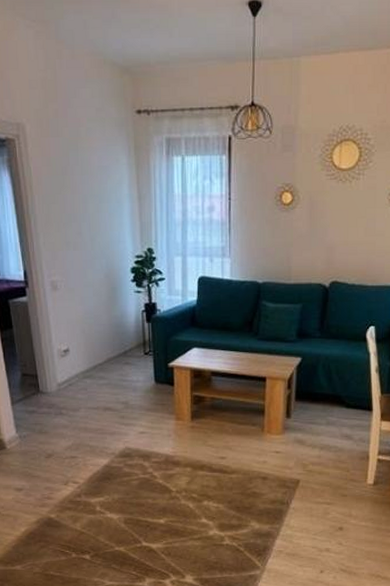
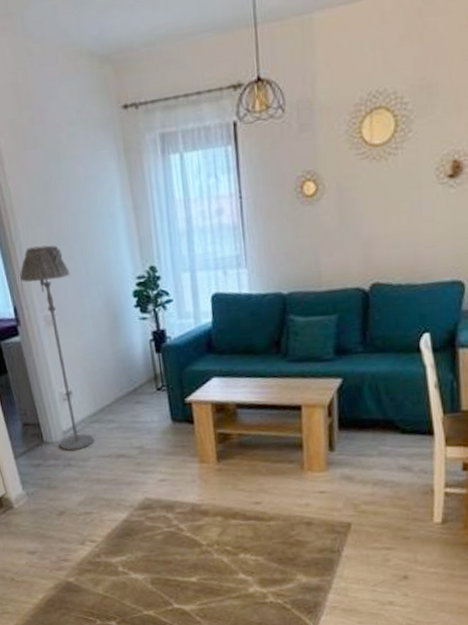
floor lamp: none [32,221,85,401] -> present [20,245,95,451]

